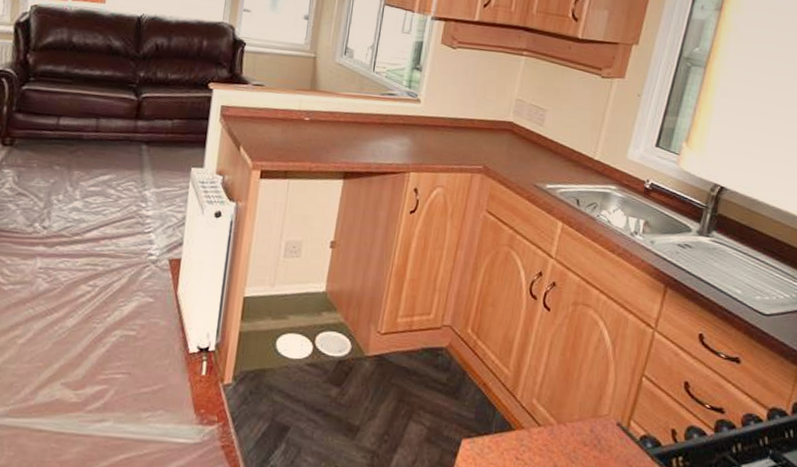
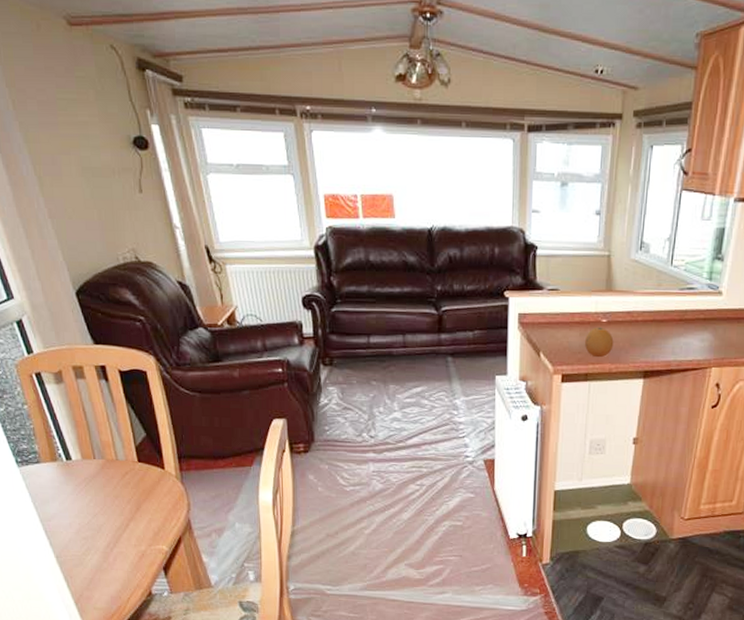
fruit: none [286,124,316,156] -> present [584,326,614,358]

